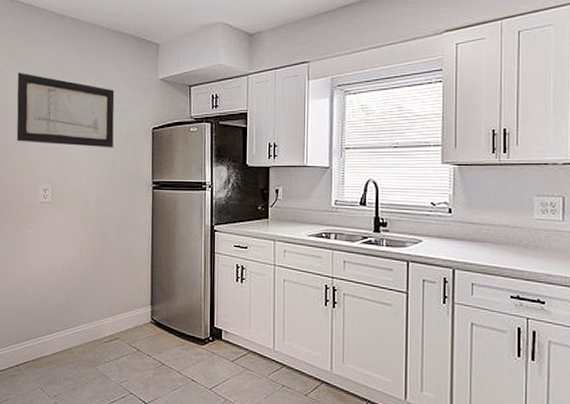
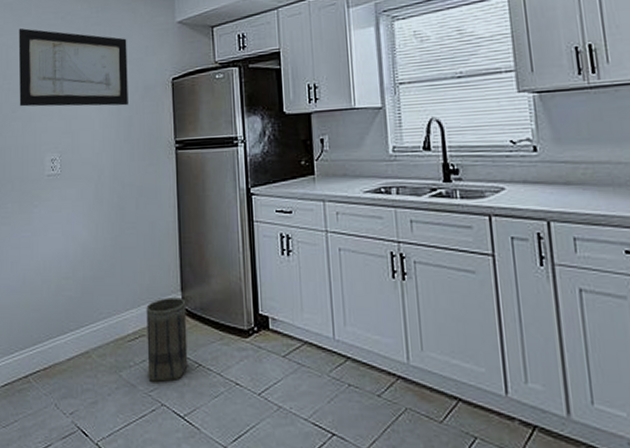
basket: none [120,309,154,376] -> present [146,297,188,382]

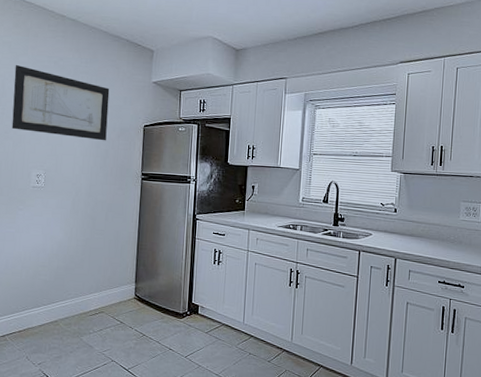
basket: present [146,297,188,382] -> none [103,286,138,345]

